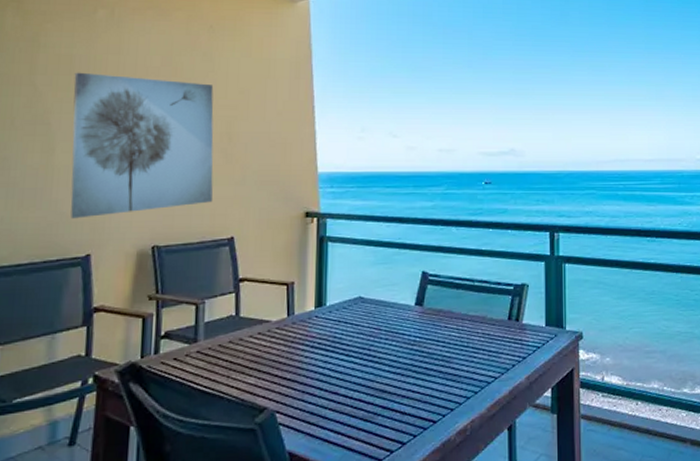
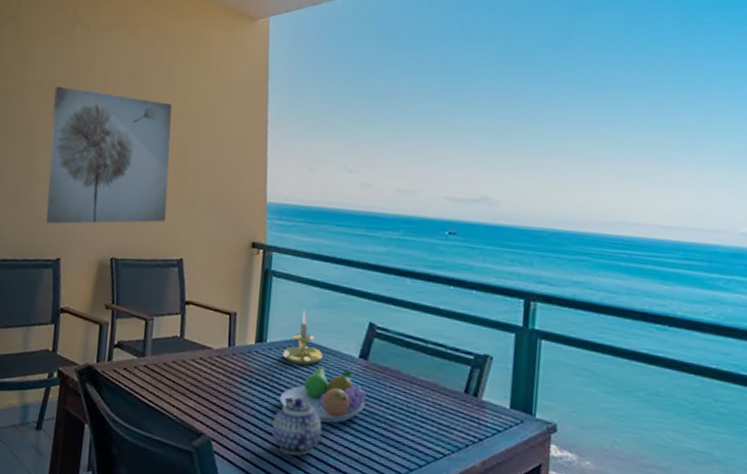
teapot: none [337,354,385,410] -> present [272,397,322,456]
candle holder: none [342,270,381,322] -> present [282,311,323,366]
fruit bowl: none [342,318,424,371] -> present [279,366,367,423]

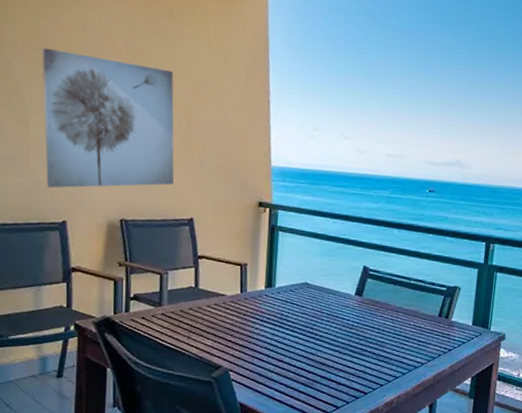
teapot: present [272,397,322,456] -> none [282,330,325,376]
fruit bowl: present [279,366,367,423] -> none [288,304,361,348]
candle holder: present [282,311,323,366] -> none [289,259,324,304]

